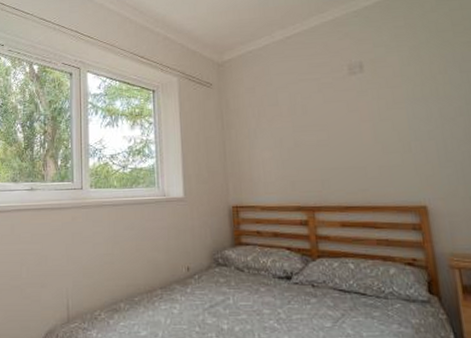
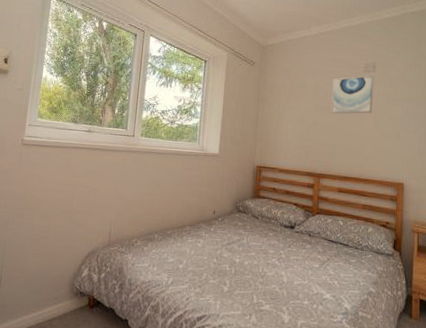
wall art: none [311,77,368,130] -> present [331,75,374,114]

